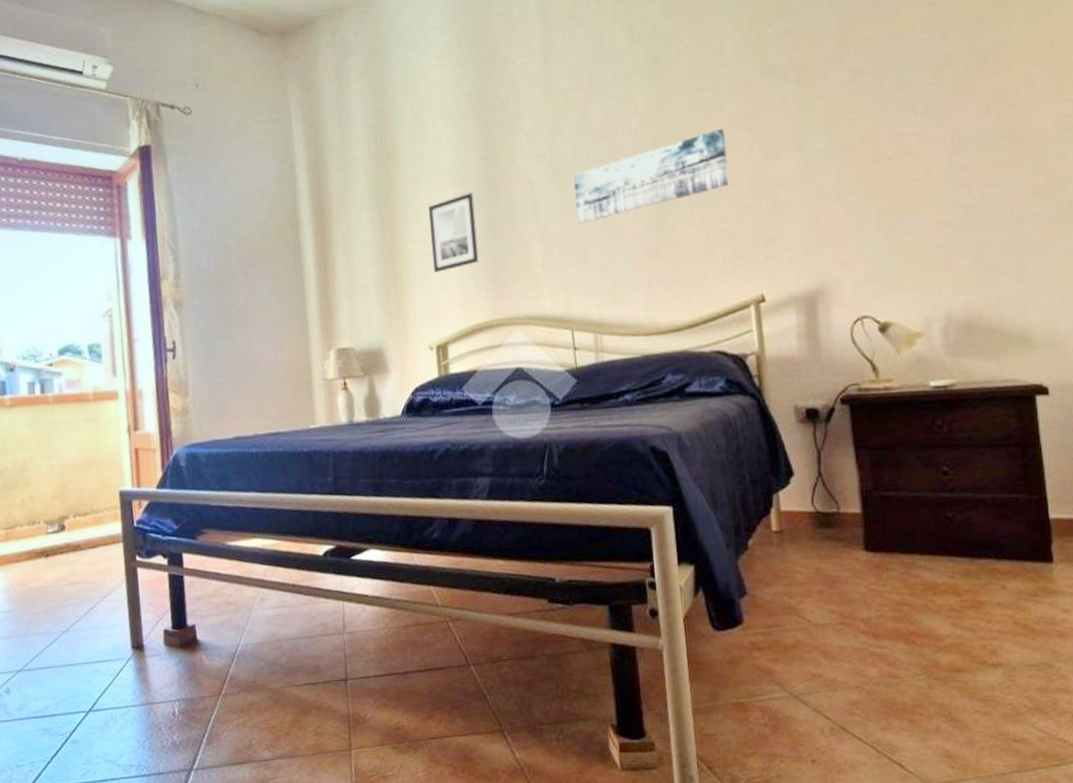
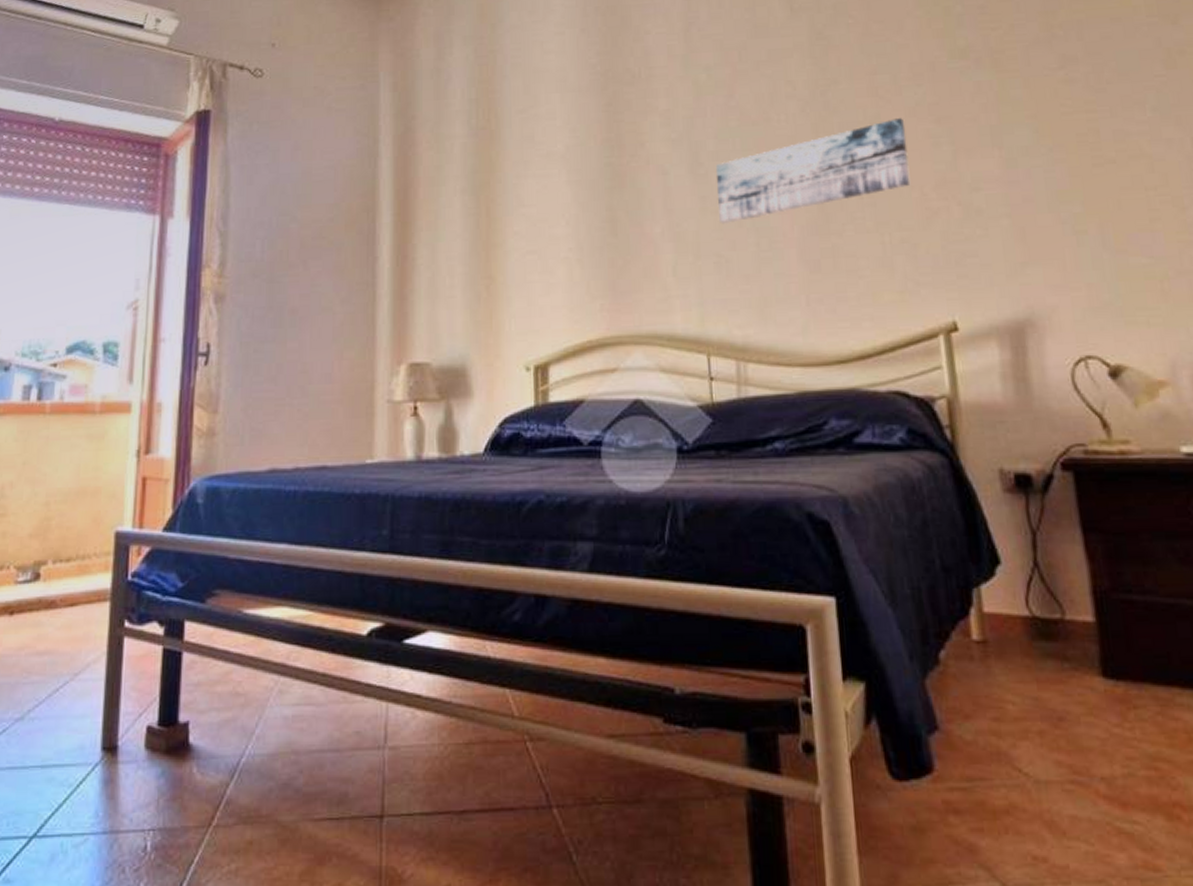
wall art: present [429,193,479,273] -> none [536,180,594,275]

